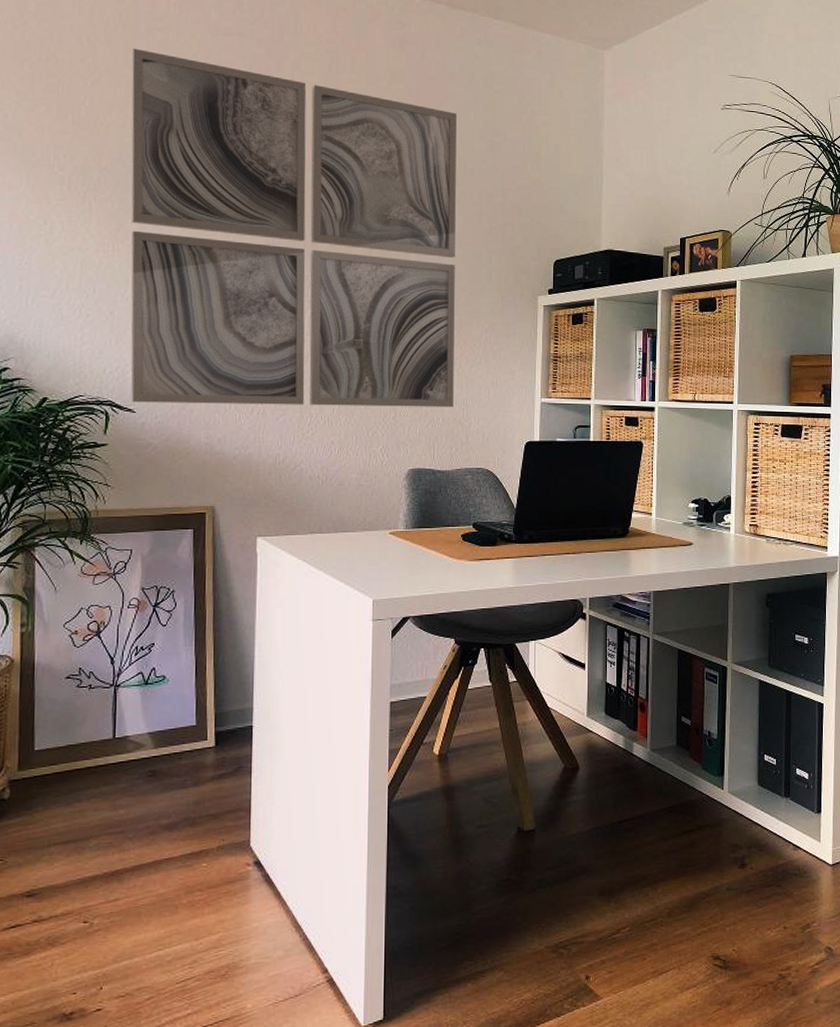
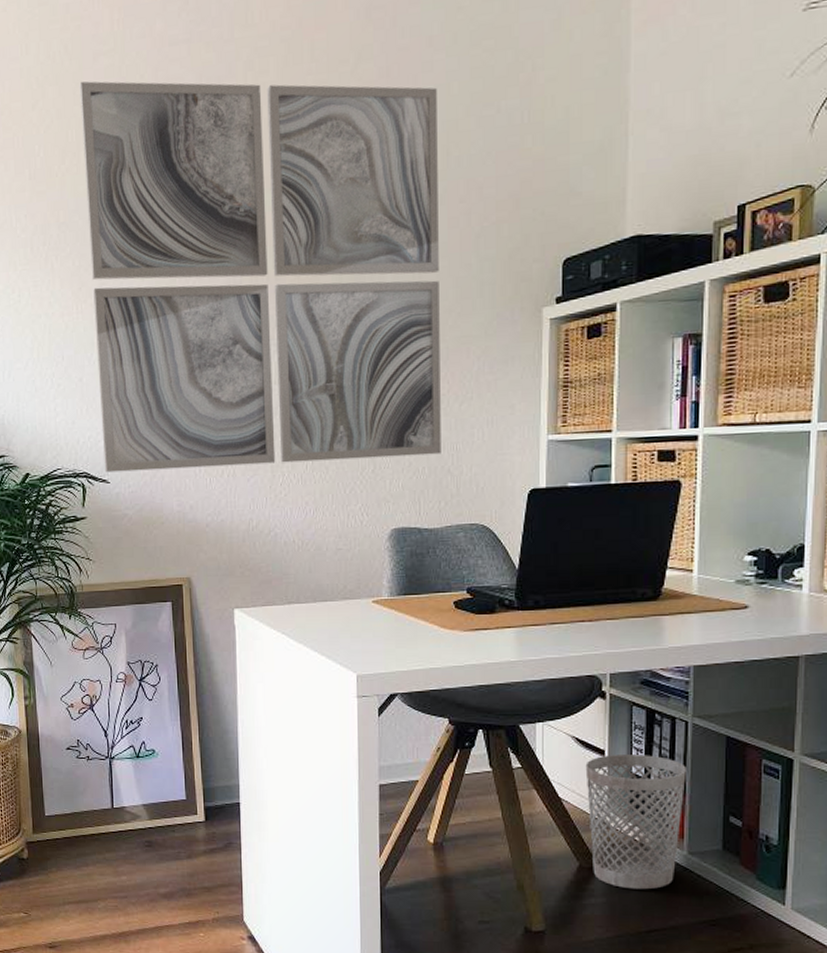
wastebasket: none [569,667,648,785] -> present [585,755,686,890]

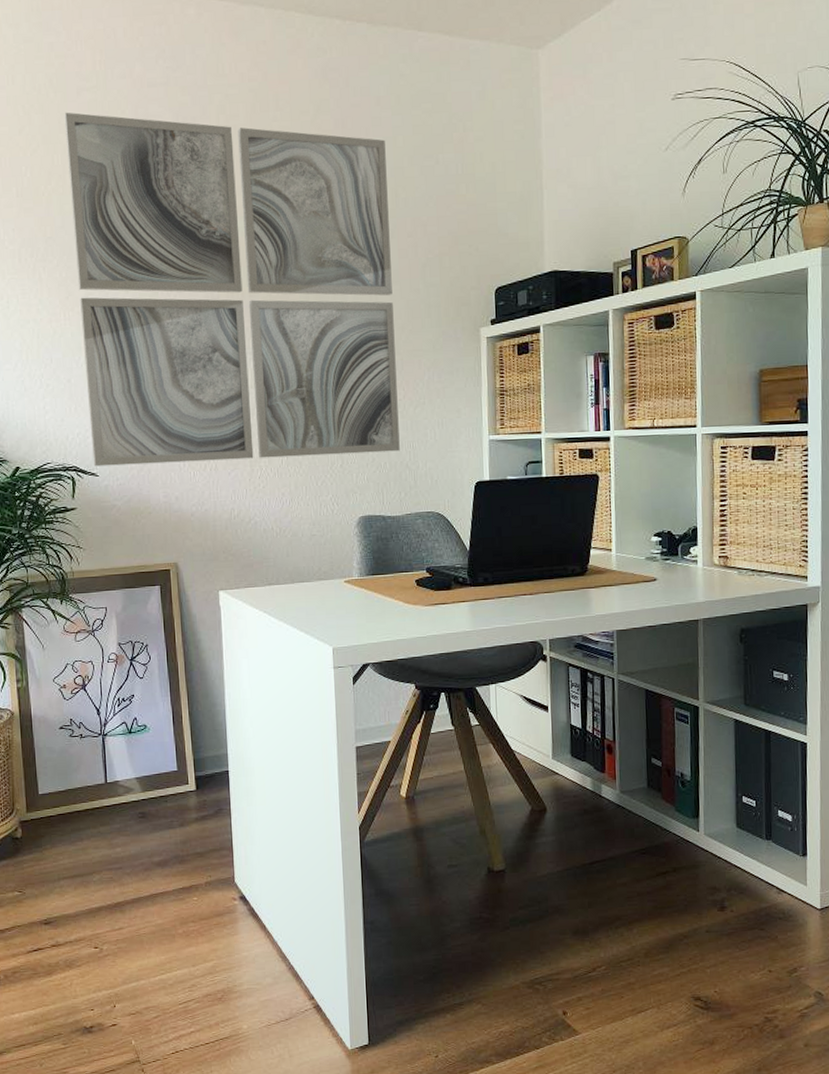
wastebasket: present [585,755,686,890] -> none [532,708,615,827]

